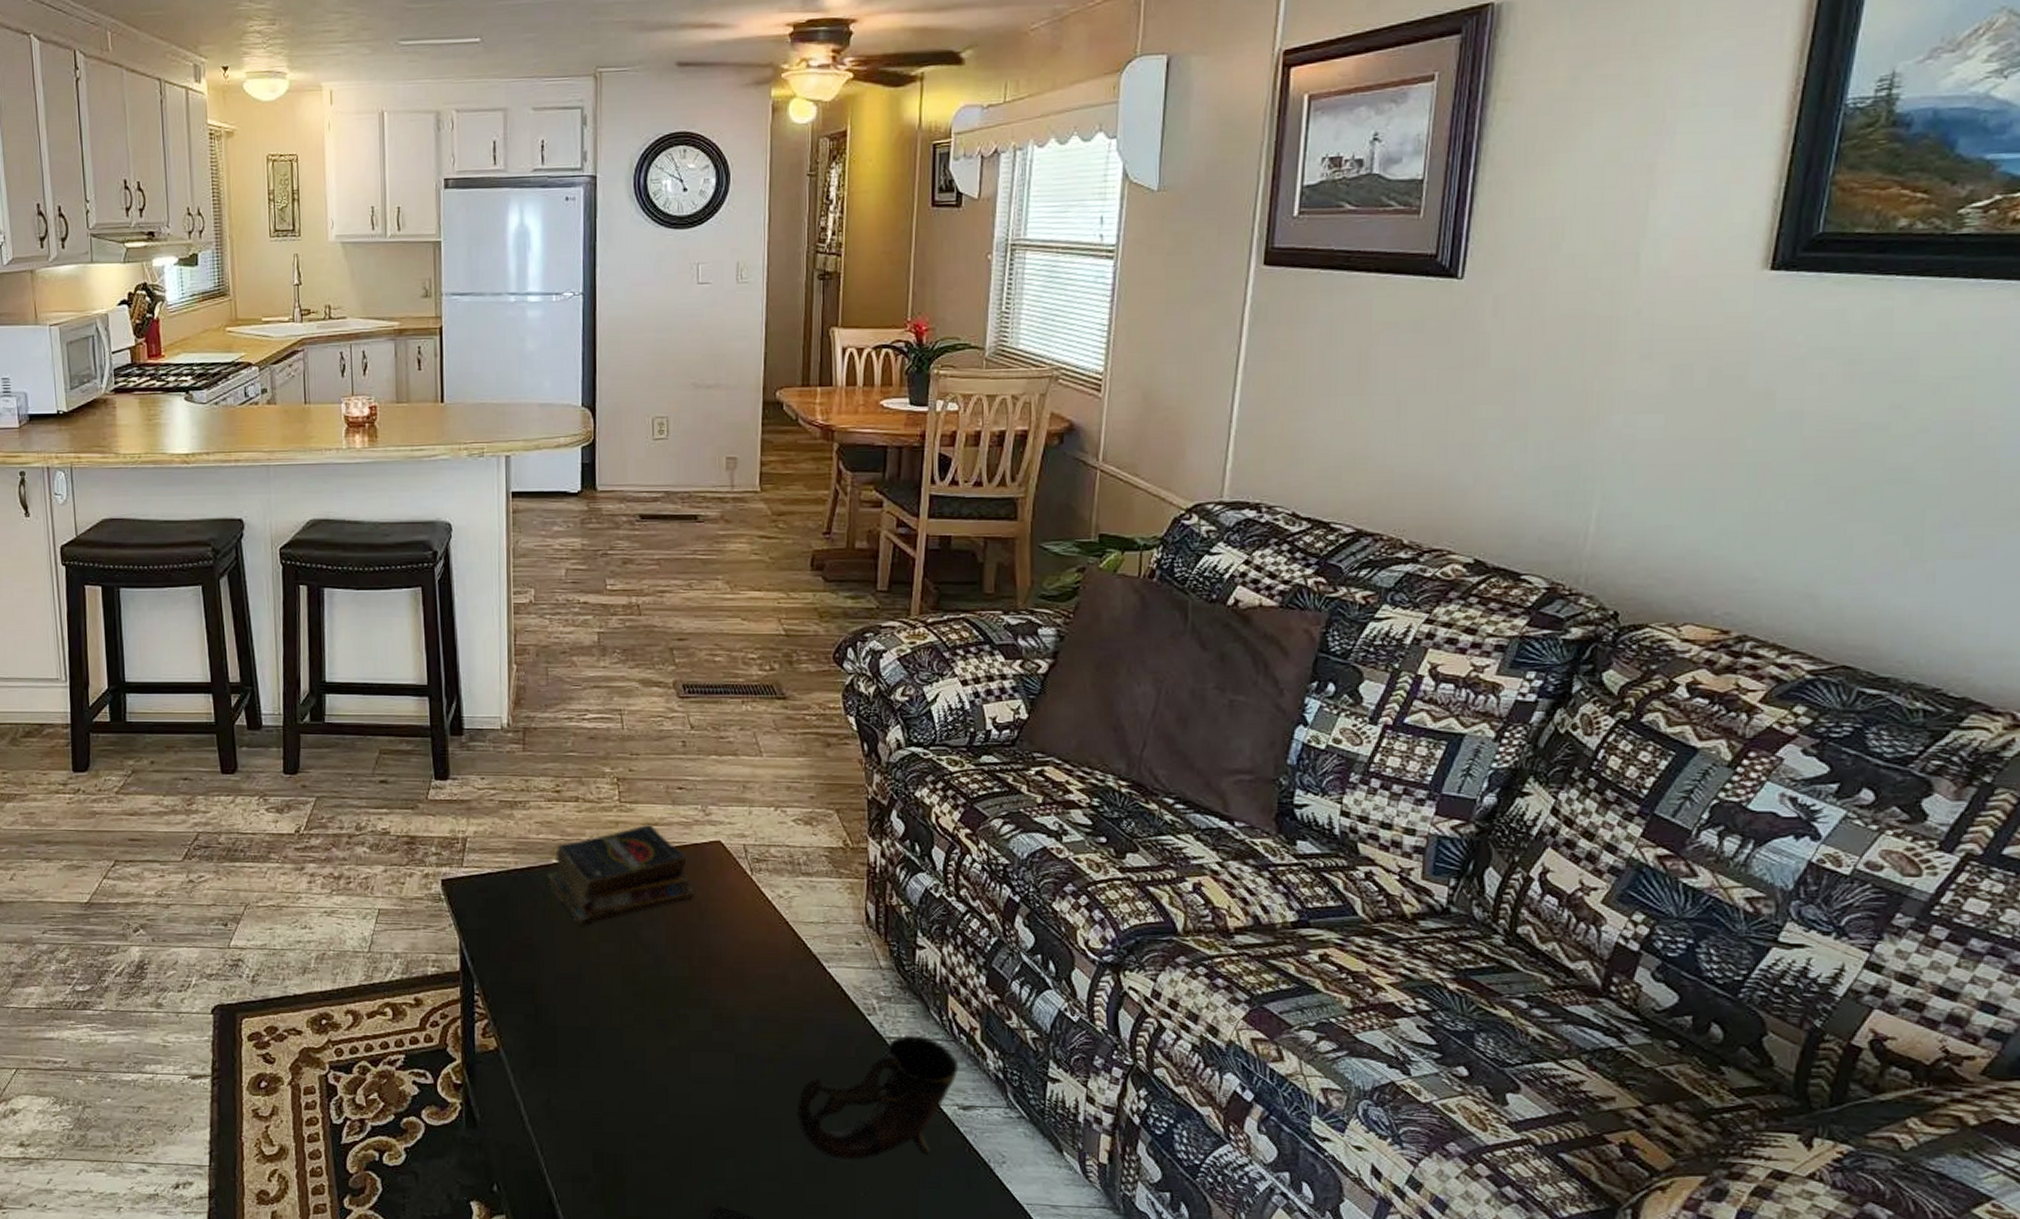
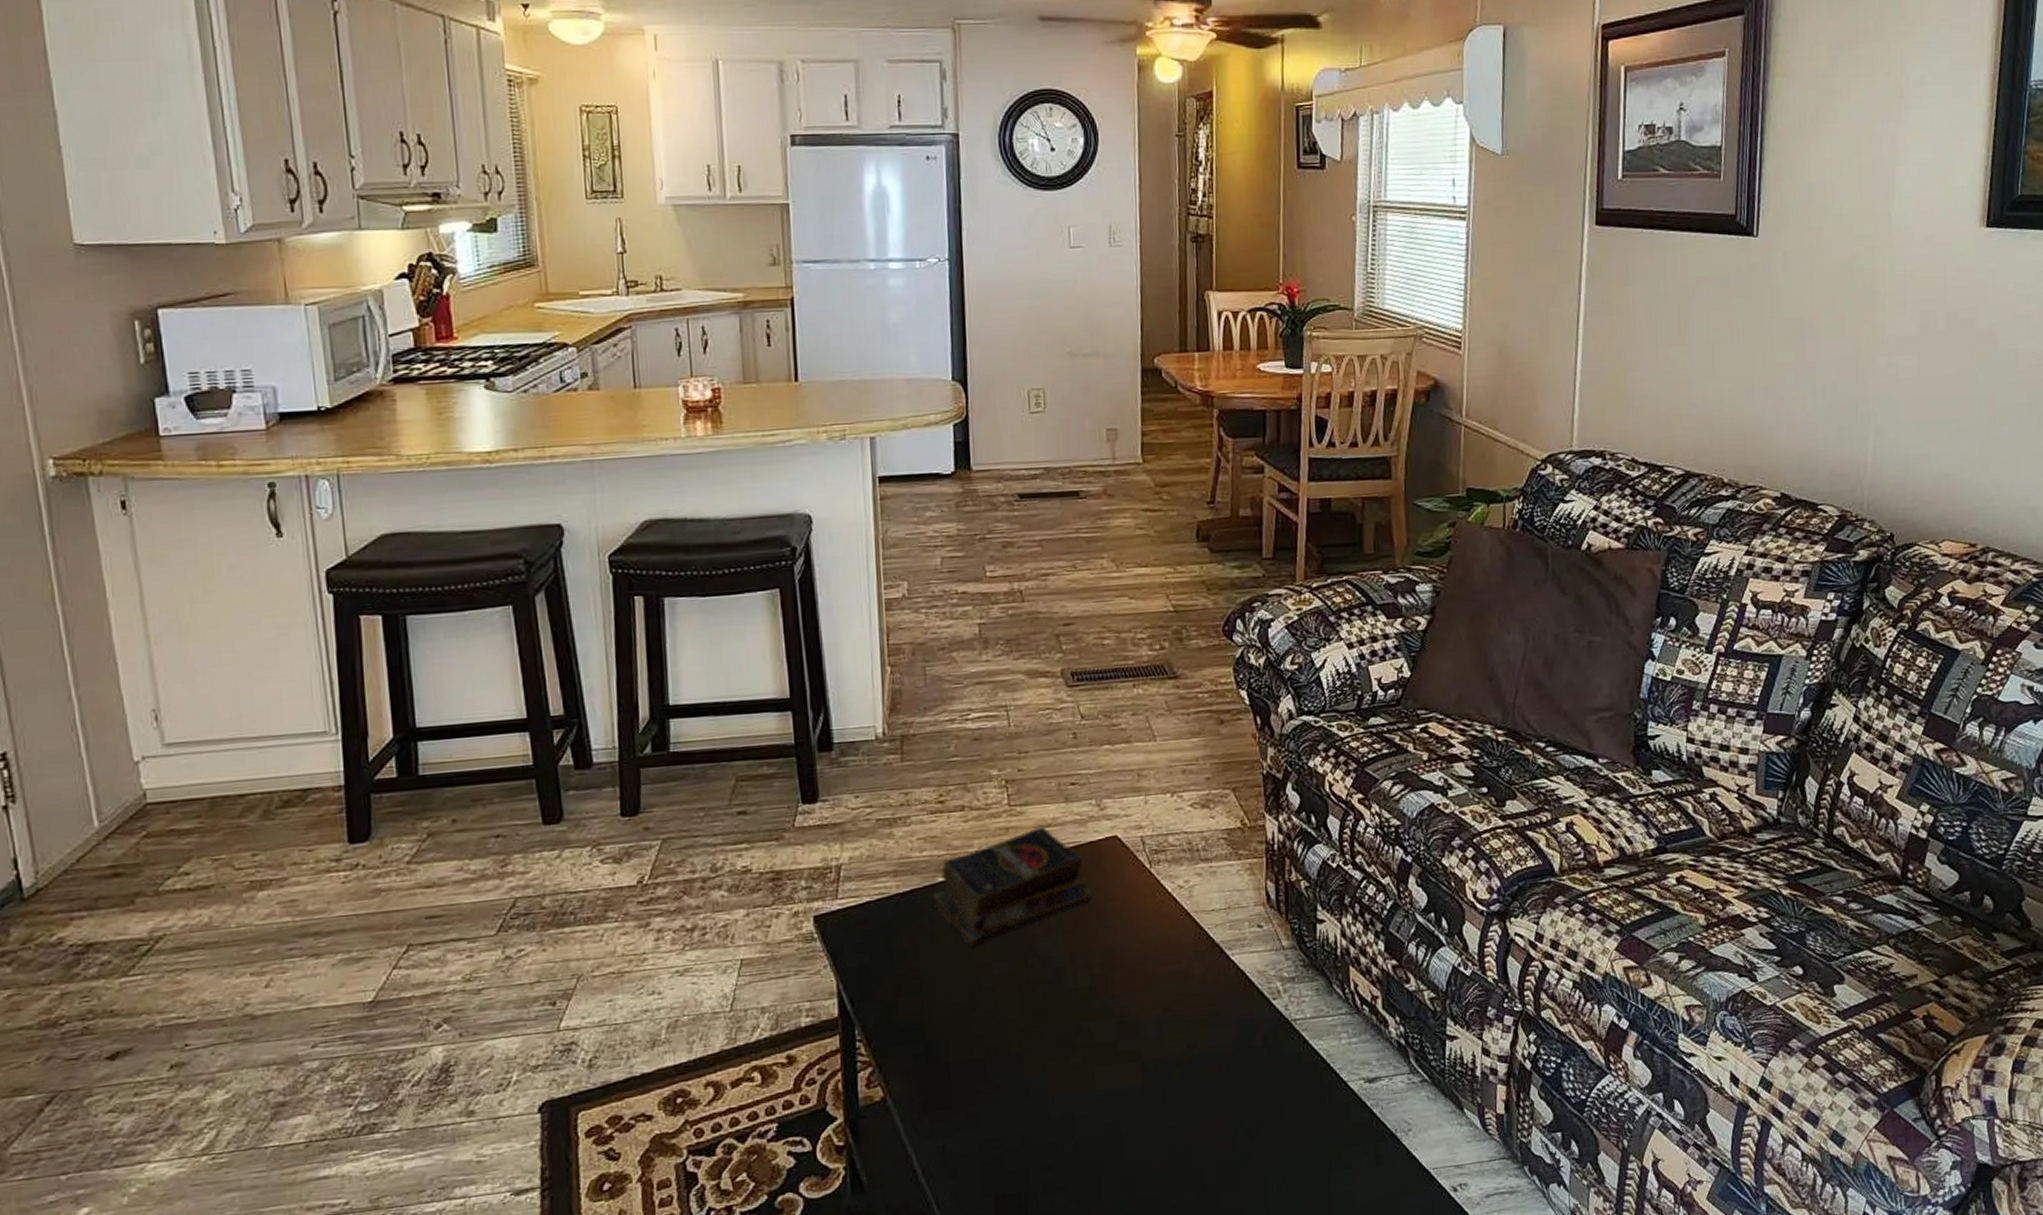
cup: present [795,1034,959,1161] -> none [1205,1013,1363,1157]

